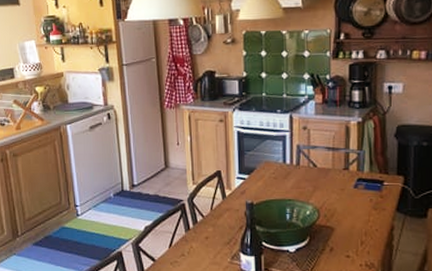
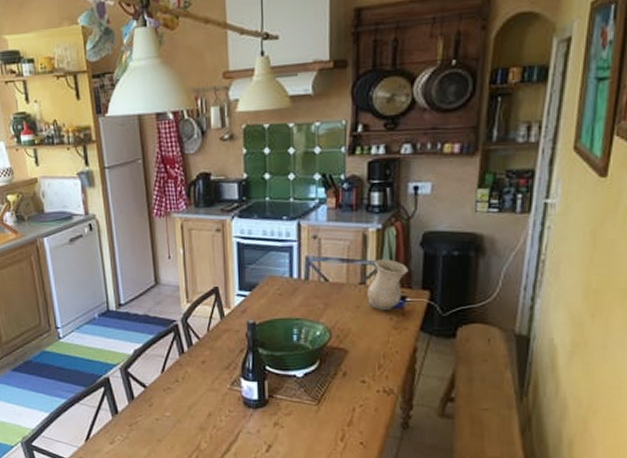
vase: none [350,148,385,192] -> present [367,259,409,310]

